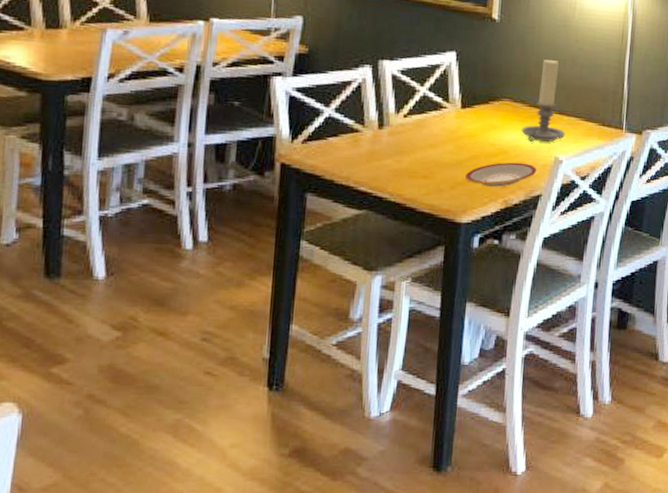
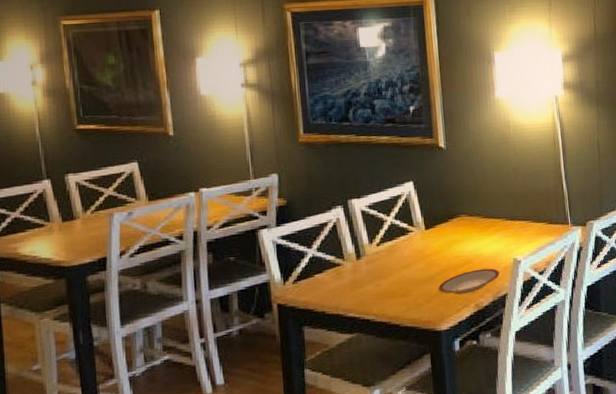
candle holder: present [521,59,566,142] -> none [480,173,520,249]

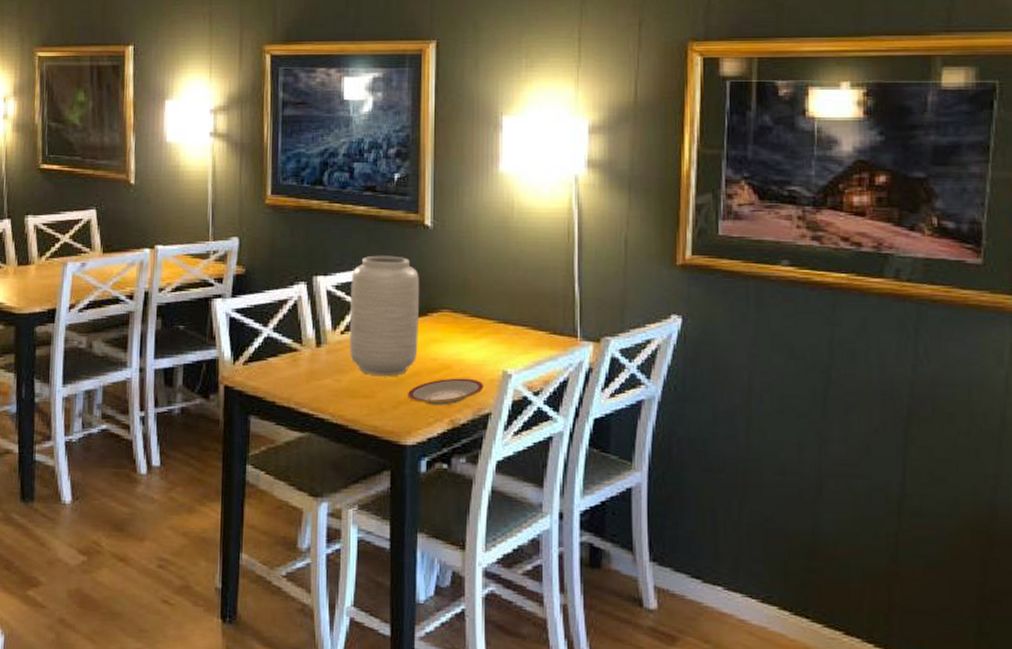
vase: none [381,175,443,277] -> present [350,255,419,377]

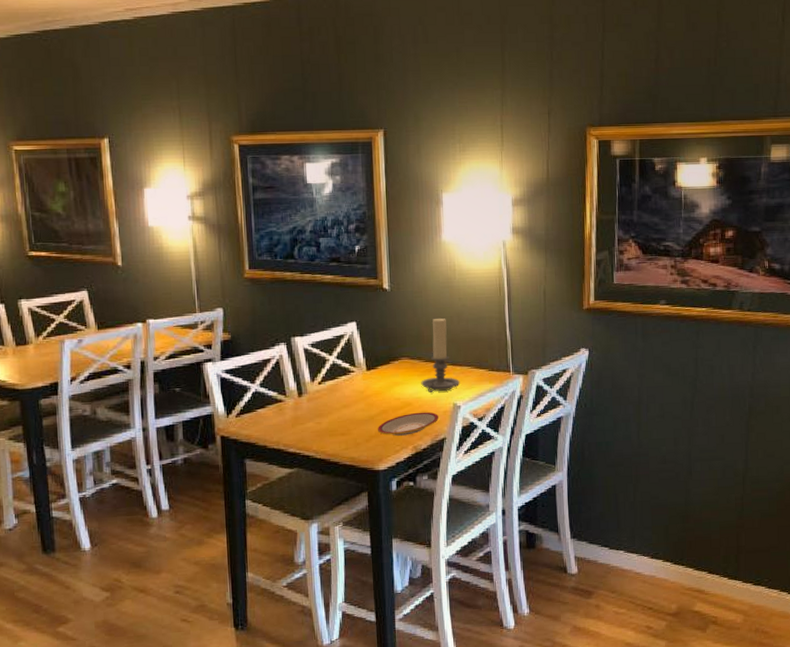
vase: present [350,255,419,377] -> none [324,315,384,417]
candle holder: none [464,264,513,355] -> present [421,318,460,392]

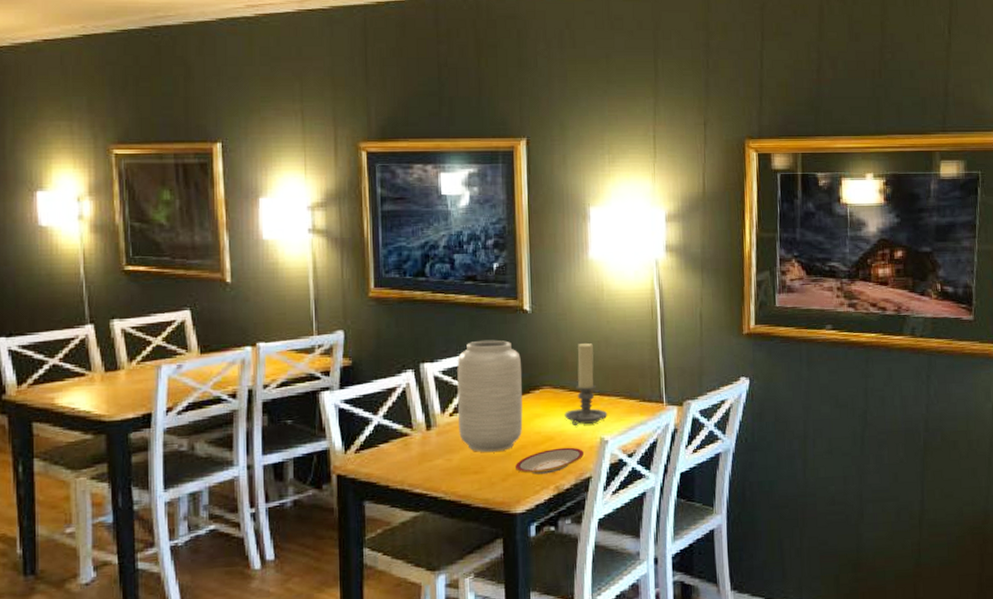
vase: none [324,315,384,417] -> present [457,340,523,453]

